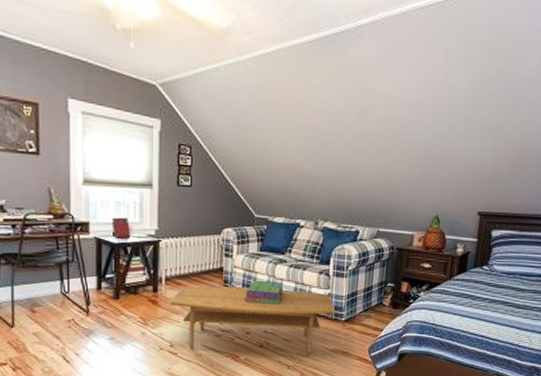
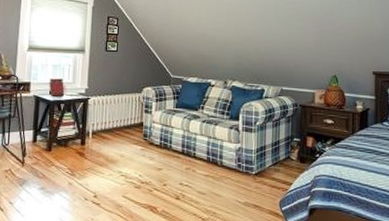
coffee table: present [169,285,336,355] -> none [94,139,246,208]
stack of books: present [245,280,284,305] -> none [163,134,198,158]

